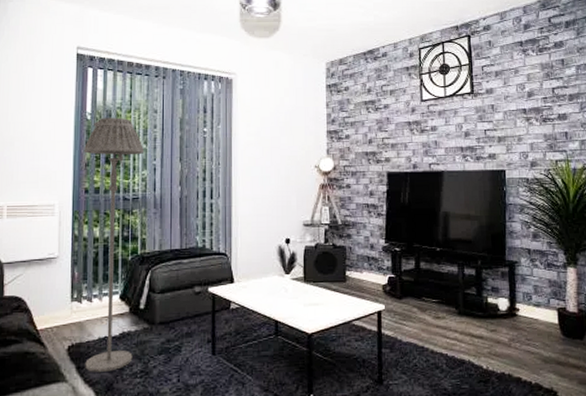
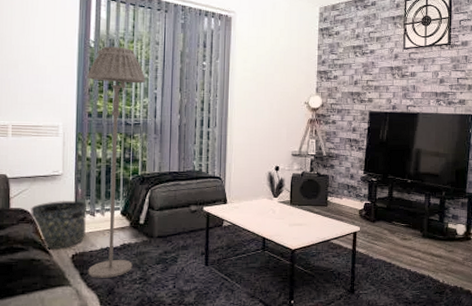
basket: none [25,285,83,341] -> present [31,200,86,250]

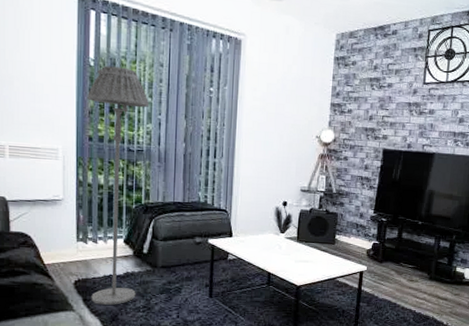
basket: present [31,200,86,250] -> none [32,225,88,275]

